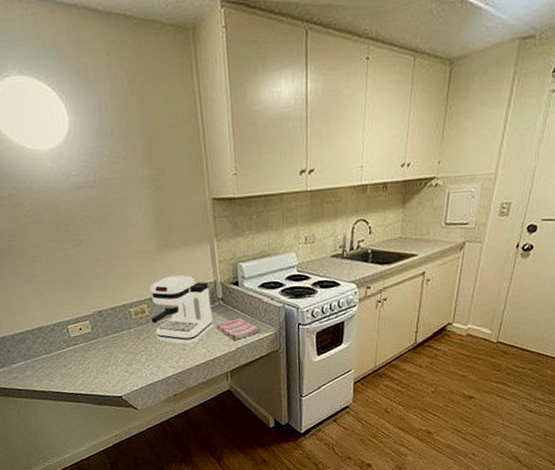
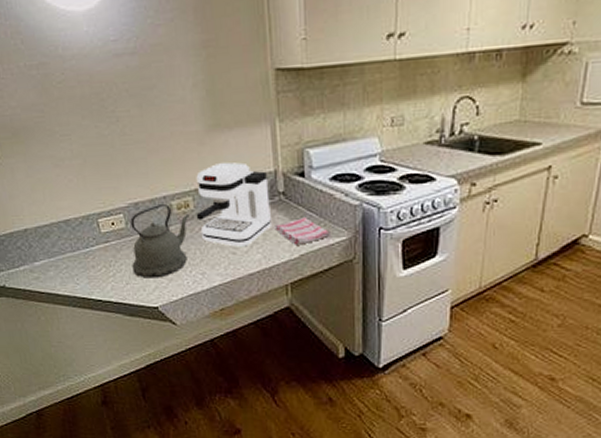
kettle: none [95,311,146,373] -> present [130,204,190,278]

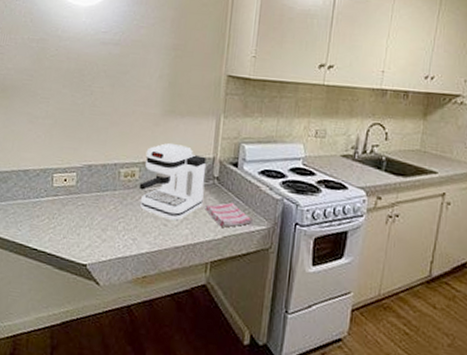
kettle: present [130,204,190,278] -> none [72,170,134,237]

